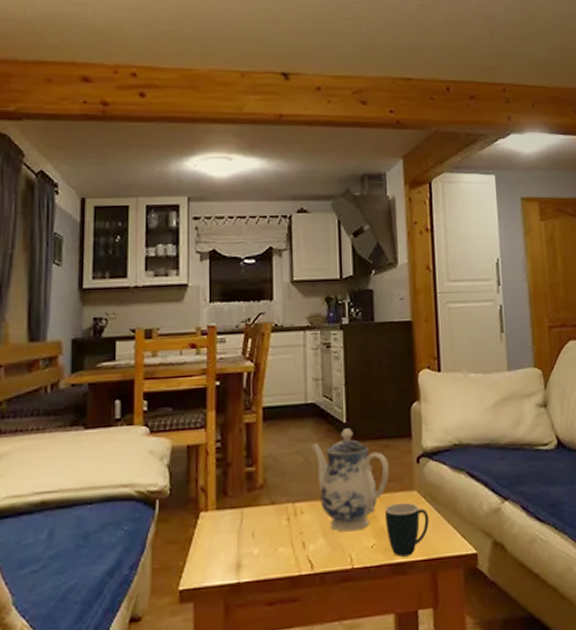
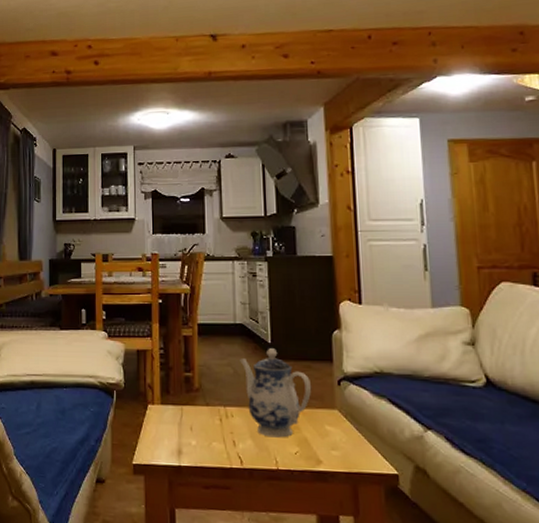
mug: present [384,502,429,557] -> none [307,418,350,467]

